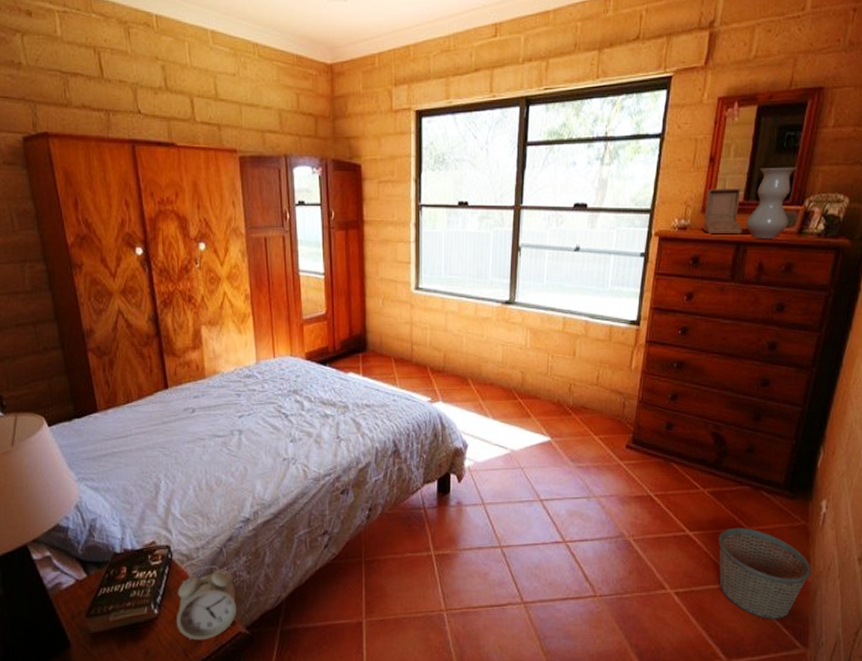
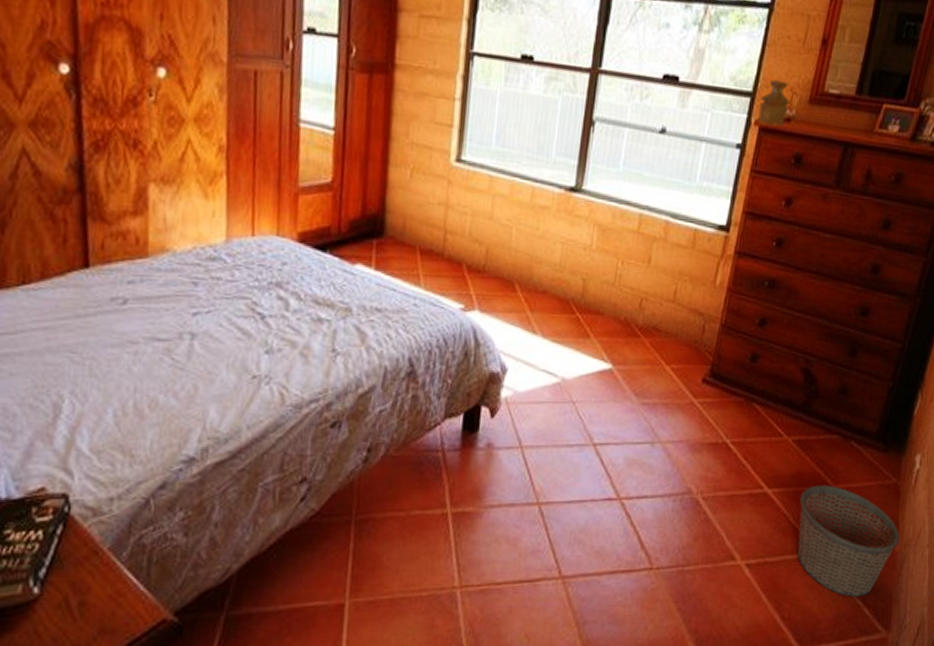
alarm clock: present [176,565,237,641] -> none [66,523,164,633]
perfume bottle: none [658,196,686,235] -> present [758,79,791,127]
jewelry box: present [703,186,742,235] -> none [808,75,854,134]
vase: present [746,167,798,240] -> none [856,59,916,144]

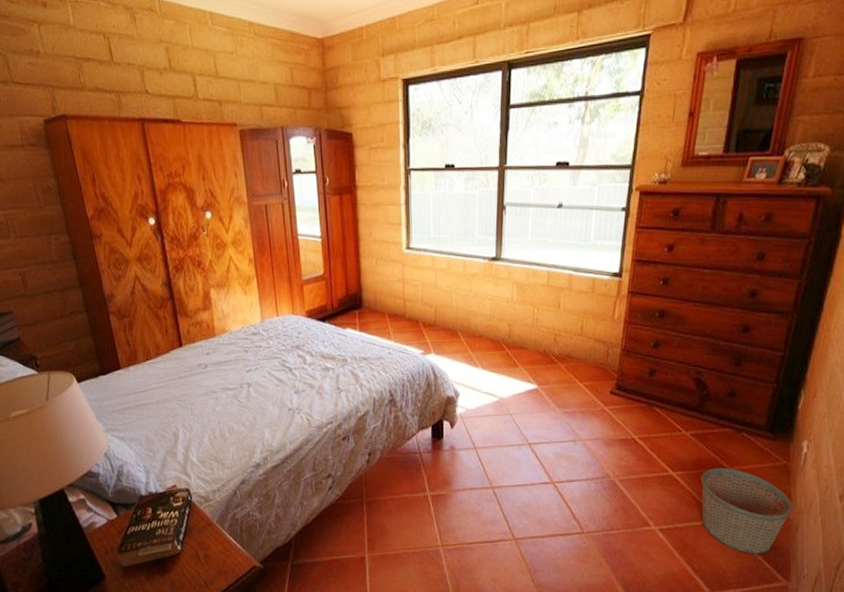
perfume bottle: present [758,79,791,127] -> none [638,151,666,189]

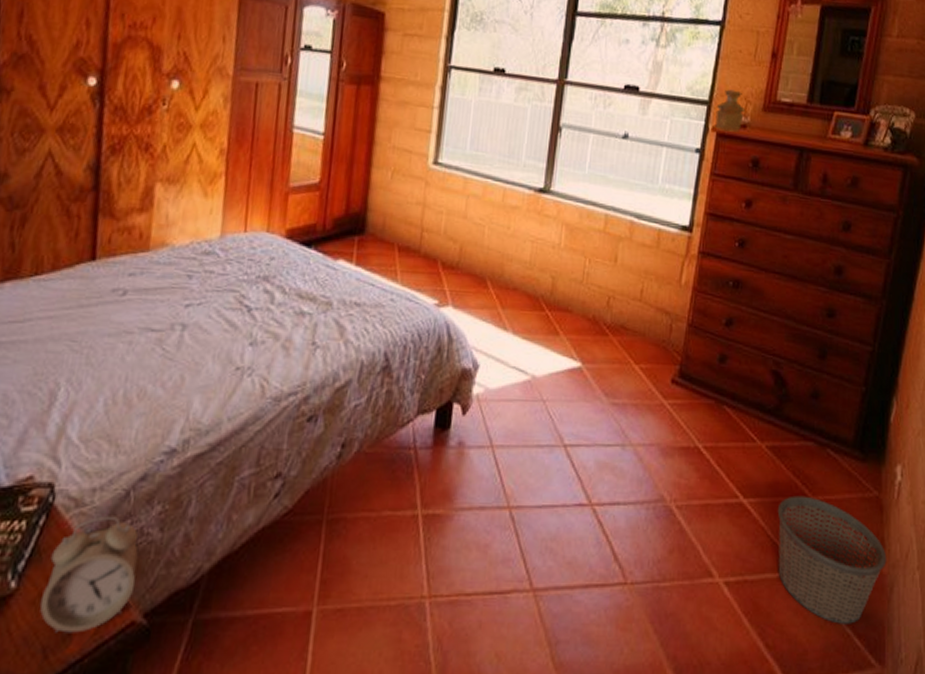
alarm clock: none [197,506,252,574] -> present [39,516,139,633]
perfume bottle: none [638,151,666,189] -> present [715,89,746,133]

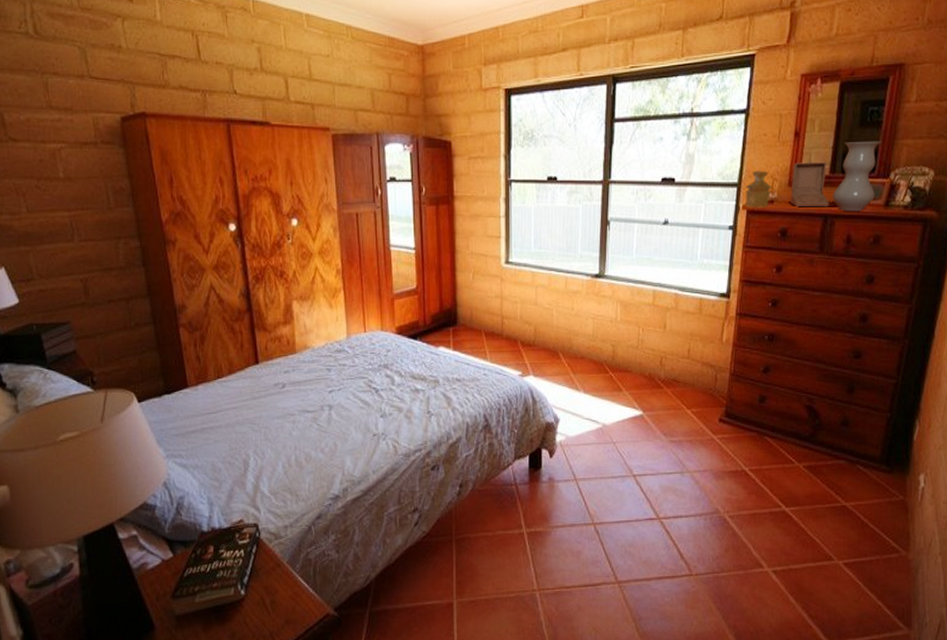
alarm clock: present [39,516,139,633] -> none [262,544,325,623]
jewelry box: none [763,85,806,140] -> present [790,160,829,208]
basket: present [777,495,887,624] -> none [815,503,912,599]
vase: none [810,70,863,149] -> present [833,141,882,212]

